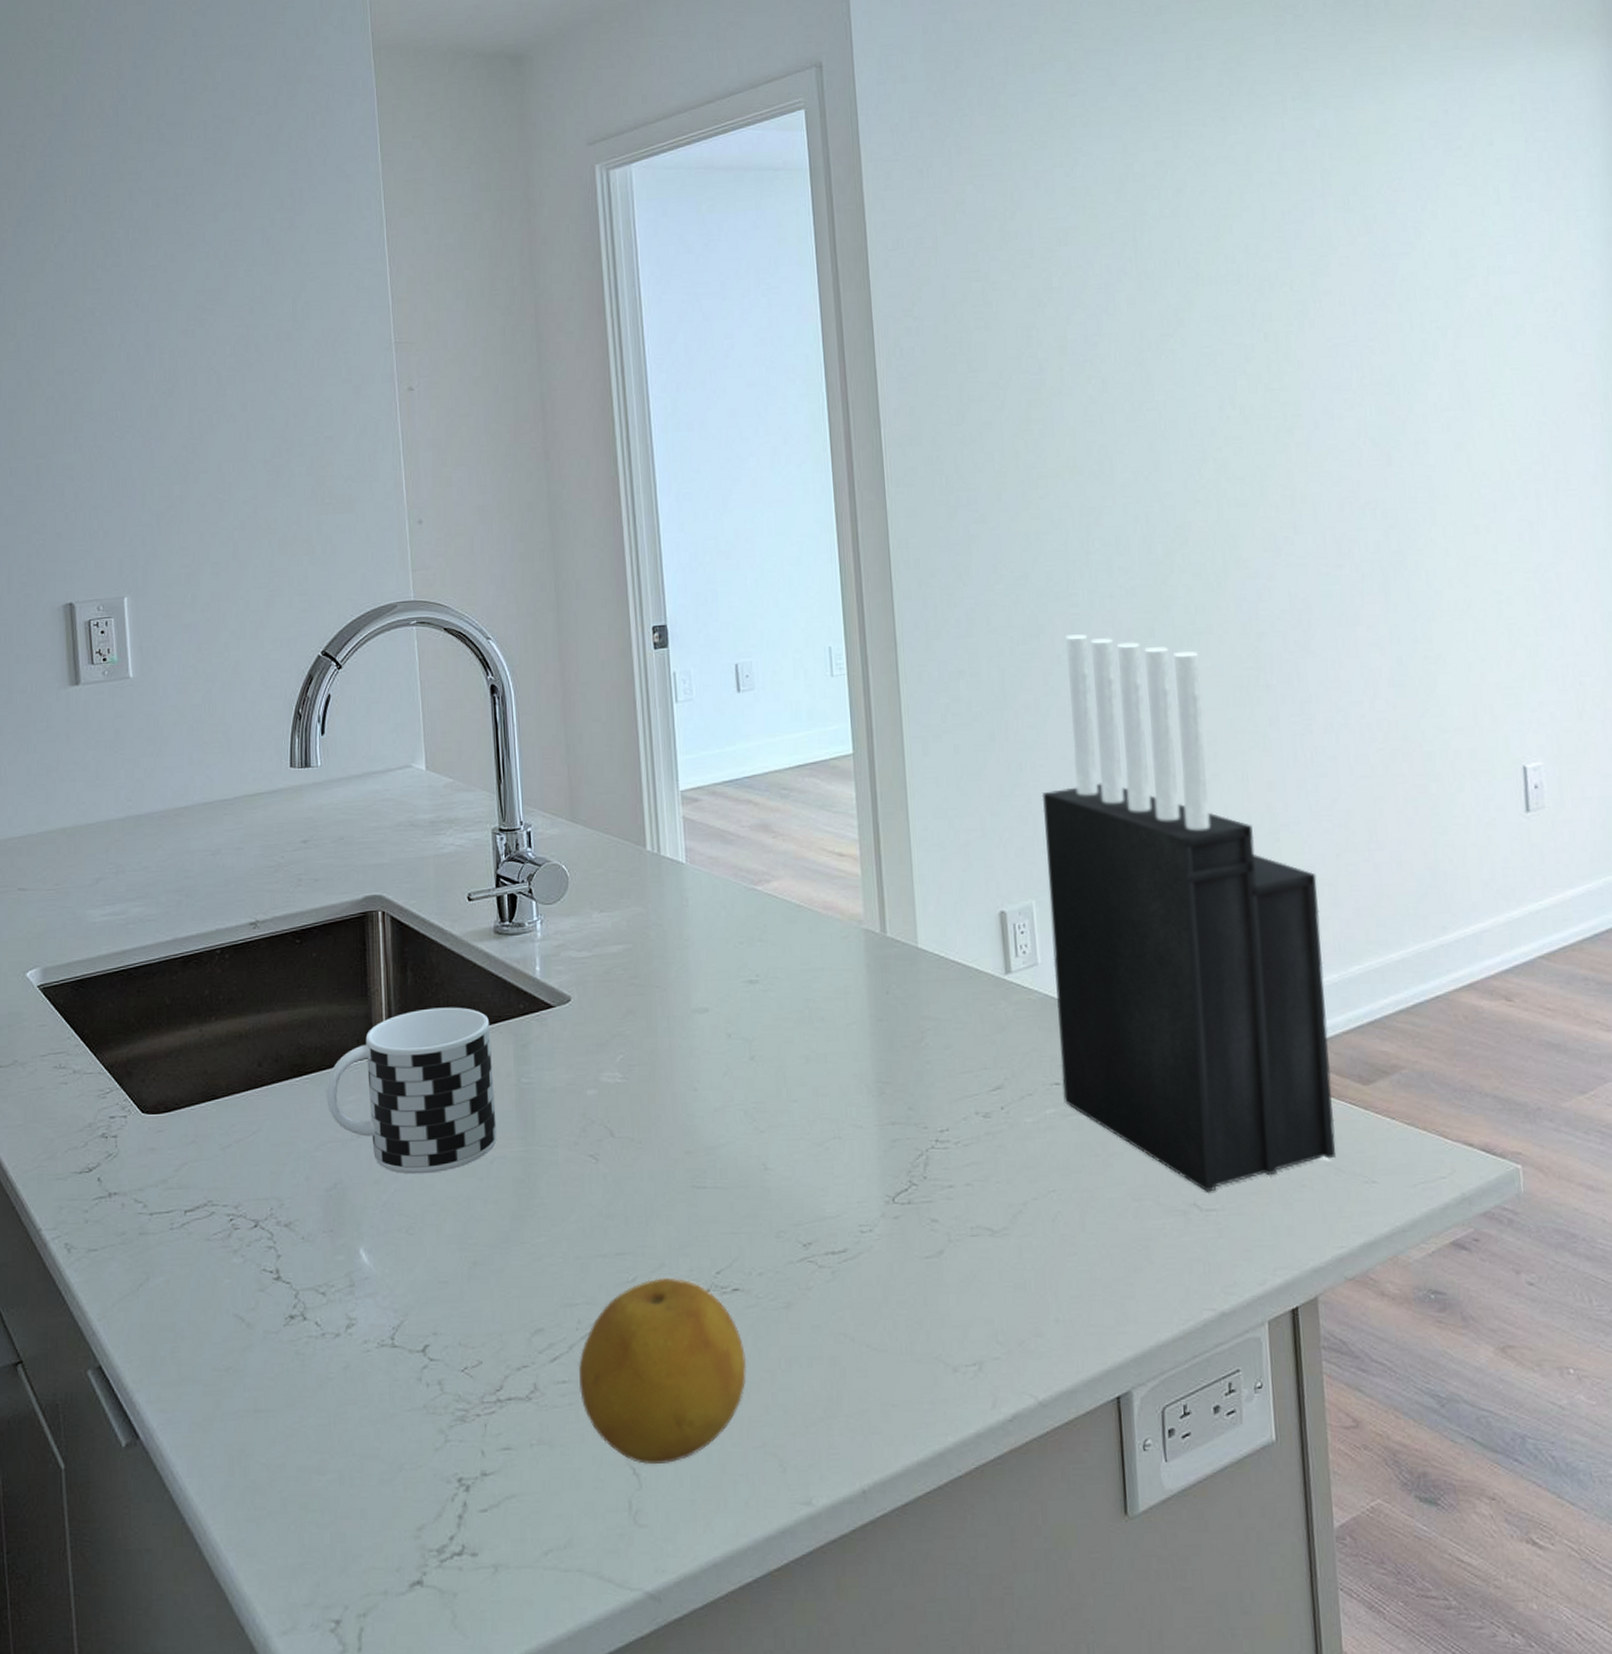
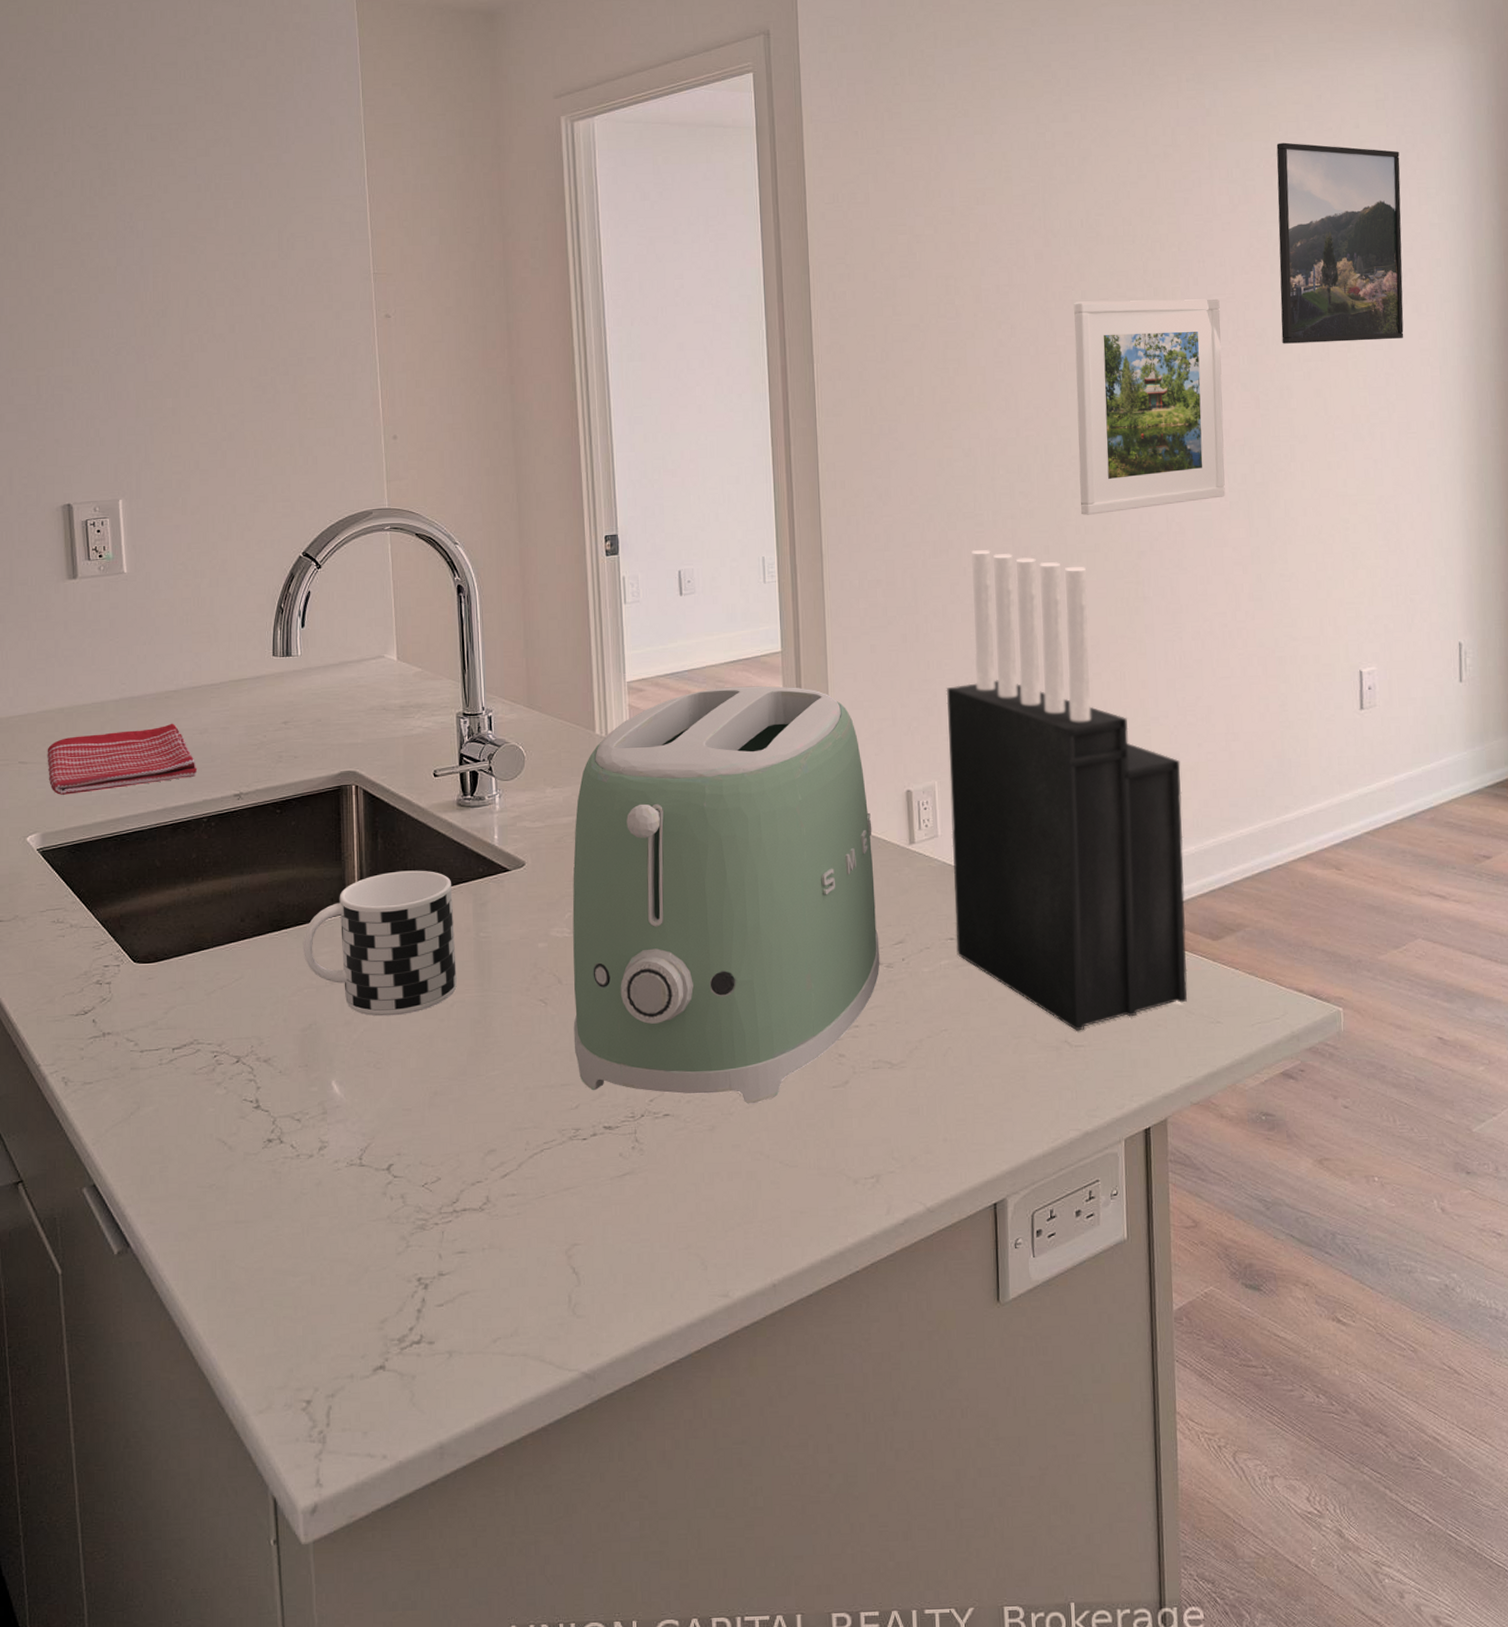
dish towel: none [48,843,210,925] -> present [47,723,198,795]
fruit: present [579,1278,747,1465] -> none [526,1105,675,1265]
toaster: none [624,793,976,1278] -> present [572,686,880,1104]
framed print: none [1173,343,1357,593] -> present [1074,299,1226,515]
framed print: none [1398,164,1557,392] -> present [1276,142,1404,344]

